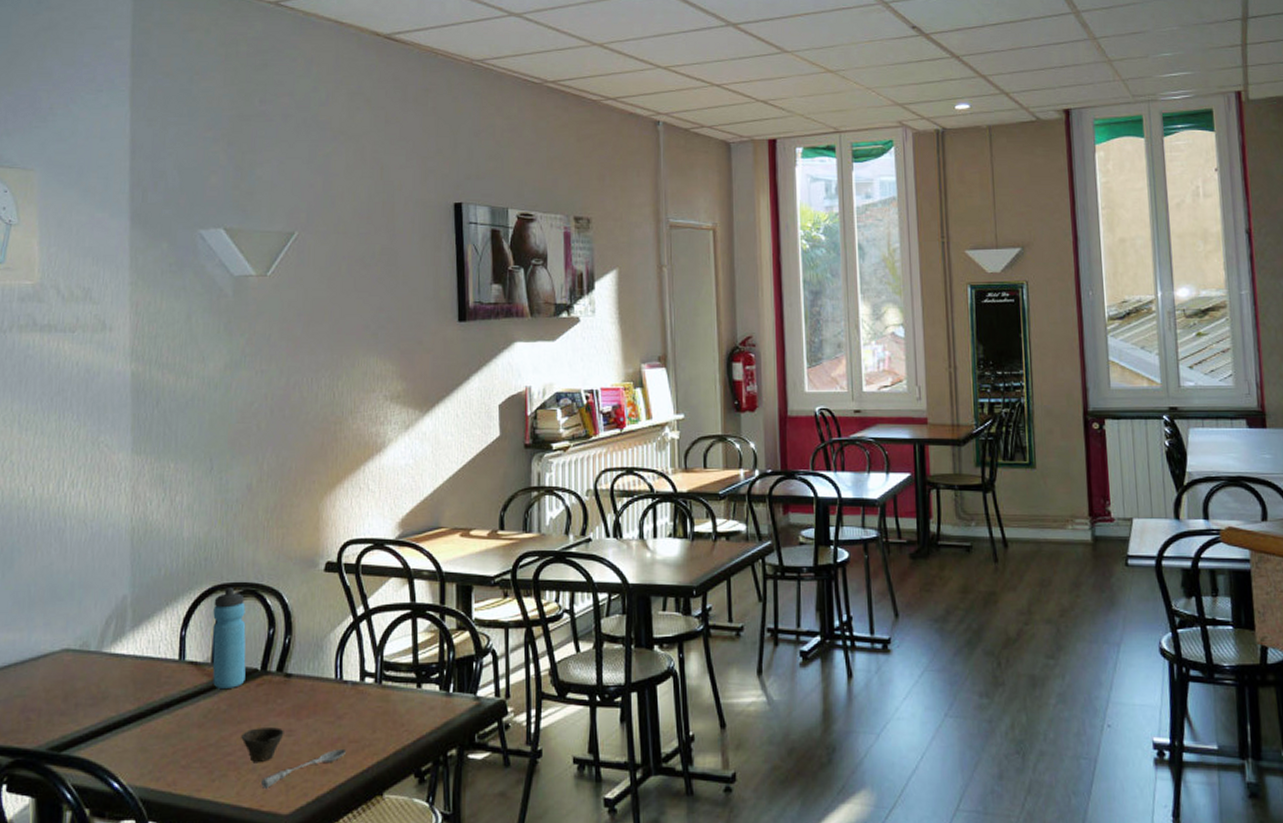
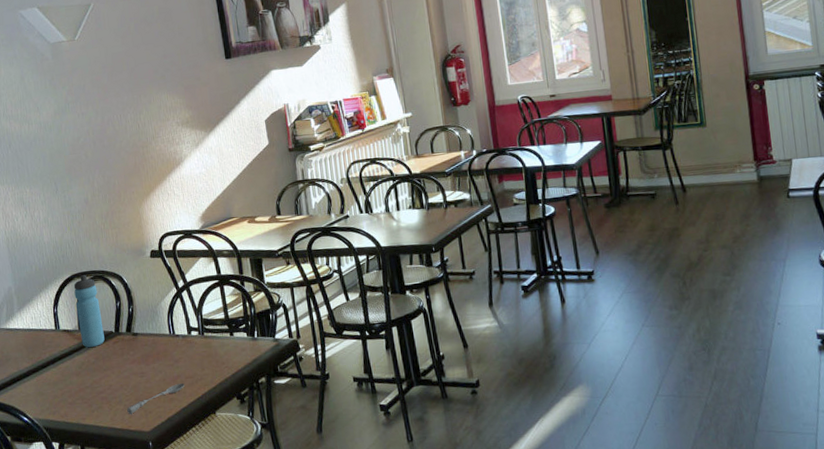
cup: present [241,727,284,762] -> none [108,371,138,397]

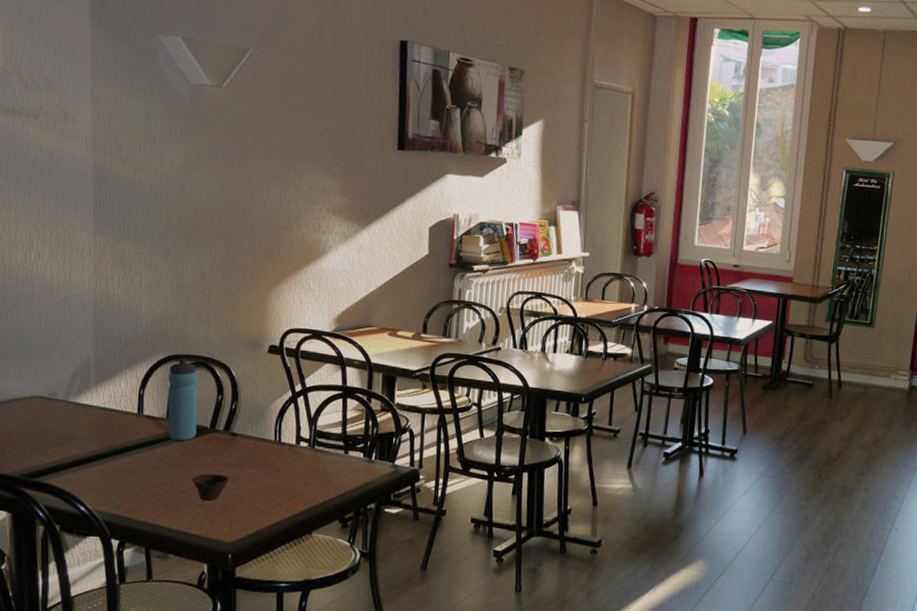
cup: none [108,371,138,397] -> present [192,473,229,501]
soupspoon: present [127,383,184,415] -> none [209,496,281,522]

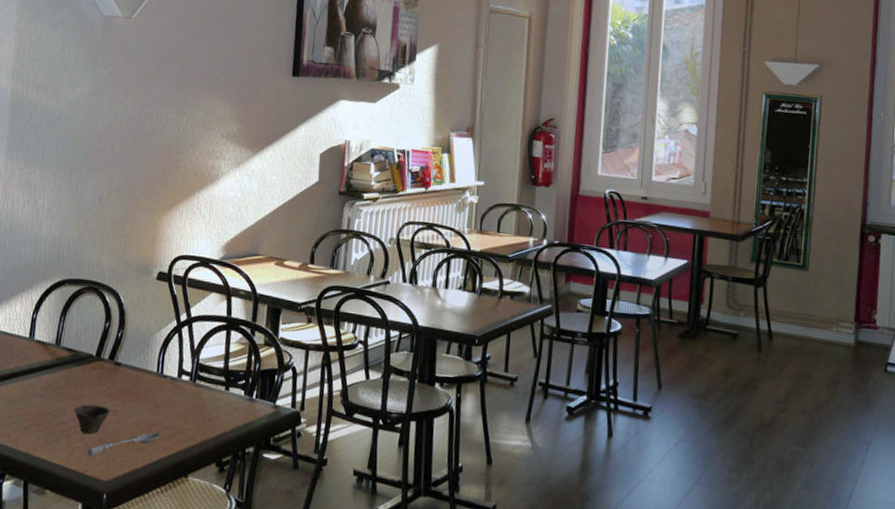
water bottle: present [167,358,198,441] -> none [55,282,88,368]
soupspoon: none [209,496,281,522] -> present [87,432,160,458]

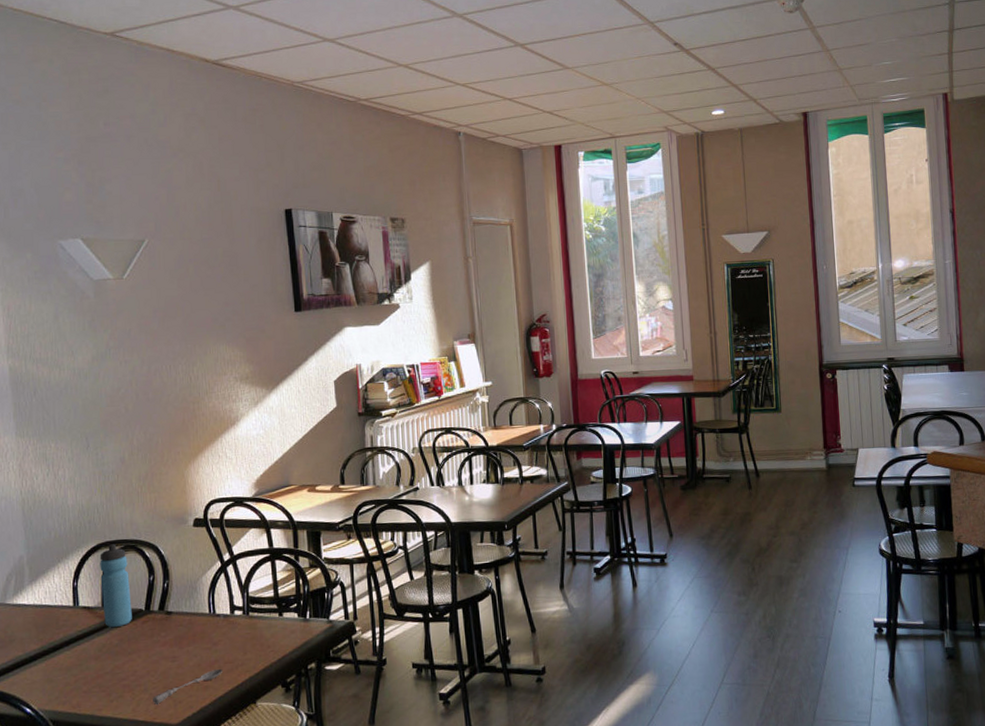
water bottle: none [55,282,88,368] -> present [100,544,132,627]
cup: present [74,404,110,434] -> none [132,655,169,684]

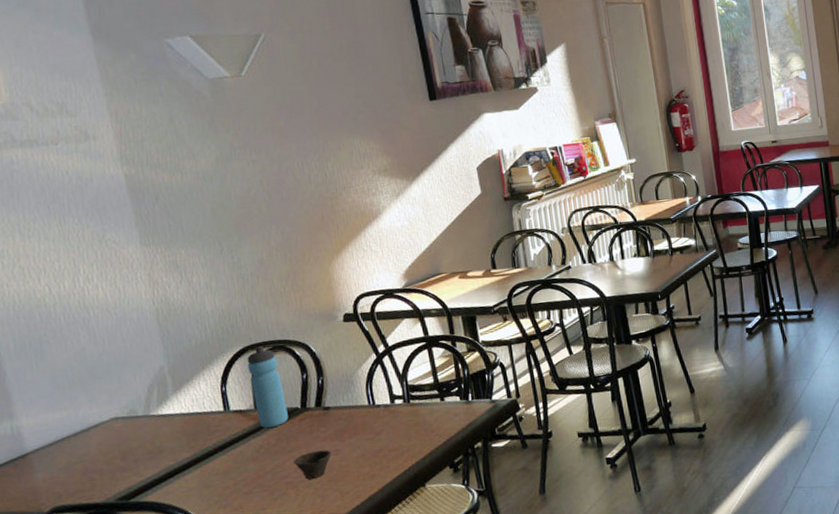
cup: none [132,655,169,684] -> present [293,450,332,480]
soupspoon: present [153,669,222,706] -> none [318,457,388,499]

